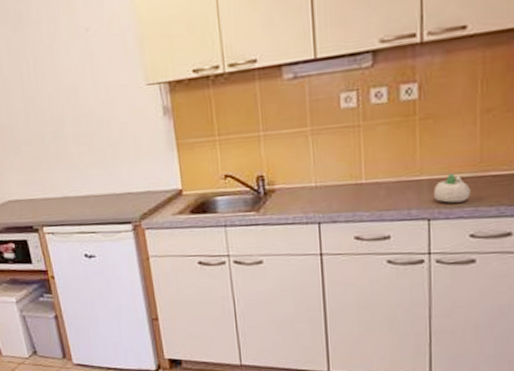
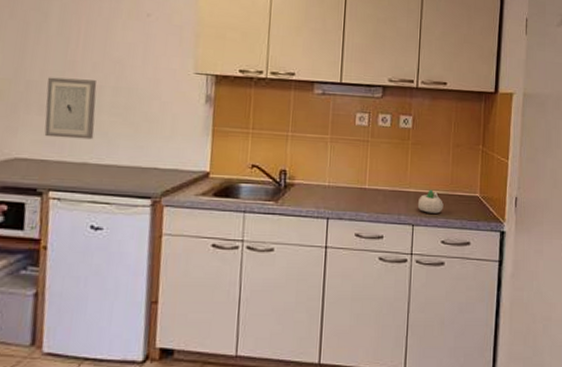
wall art: none [14,113,67,177] -> present [44,77,97,140]

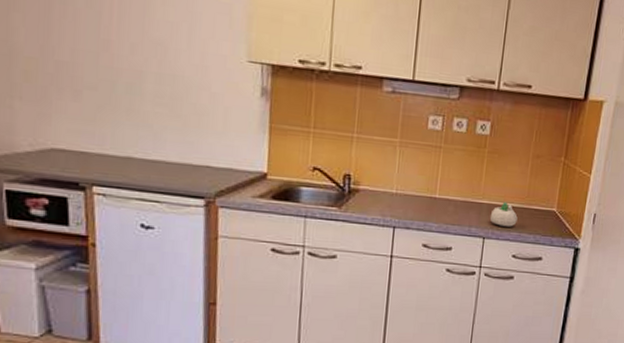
wall art: present [44,77,97,140] -> none [79,58,138,132]

